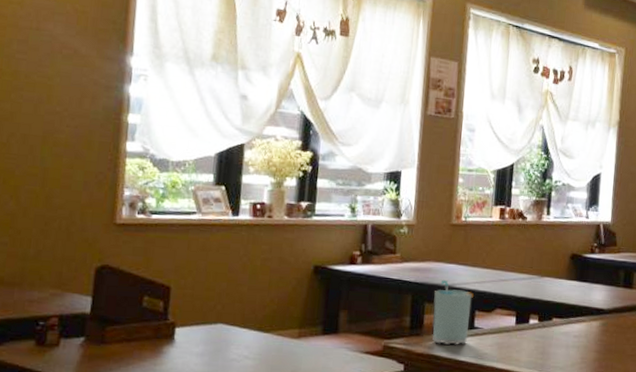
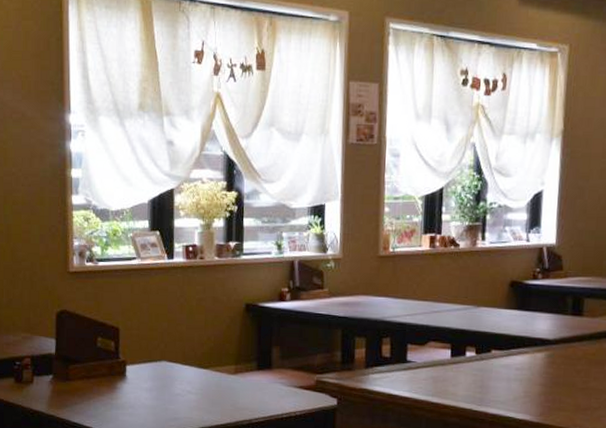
cup: present [432,279,474,345] -> none [363,313,405,379]

